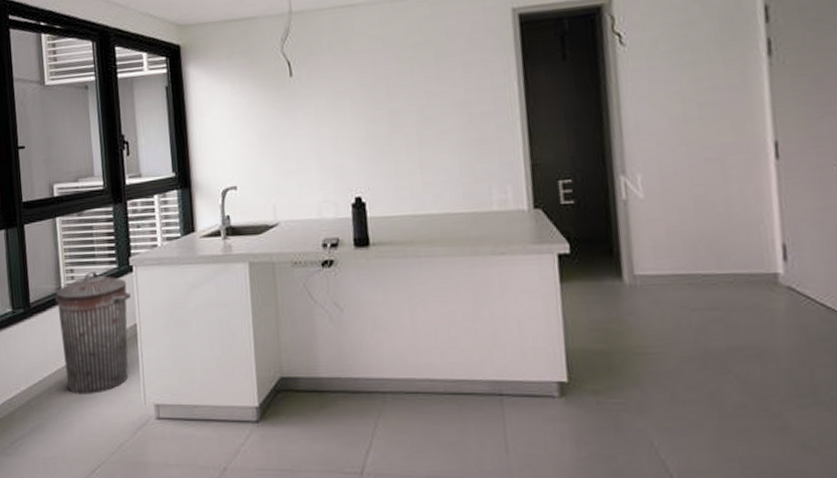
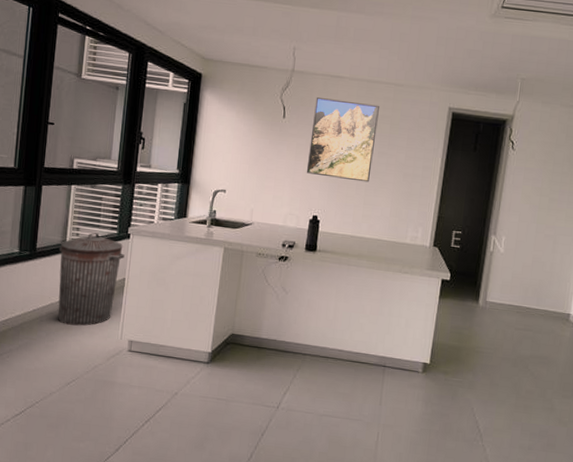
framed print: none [327,29,422,143] -> present [306,97,379,183]

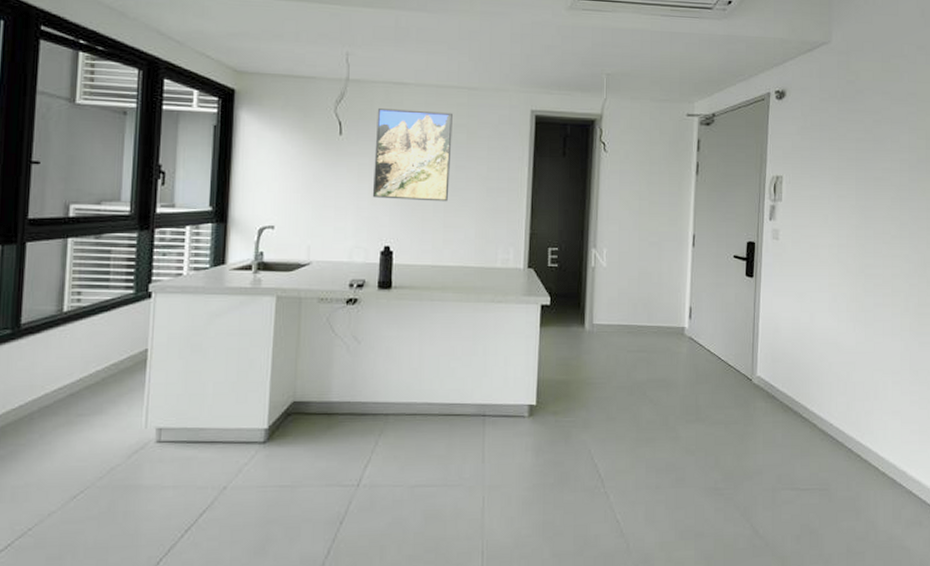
trash can: present [57,232,125,326] -> none [54,294,145,419]

